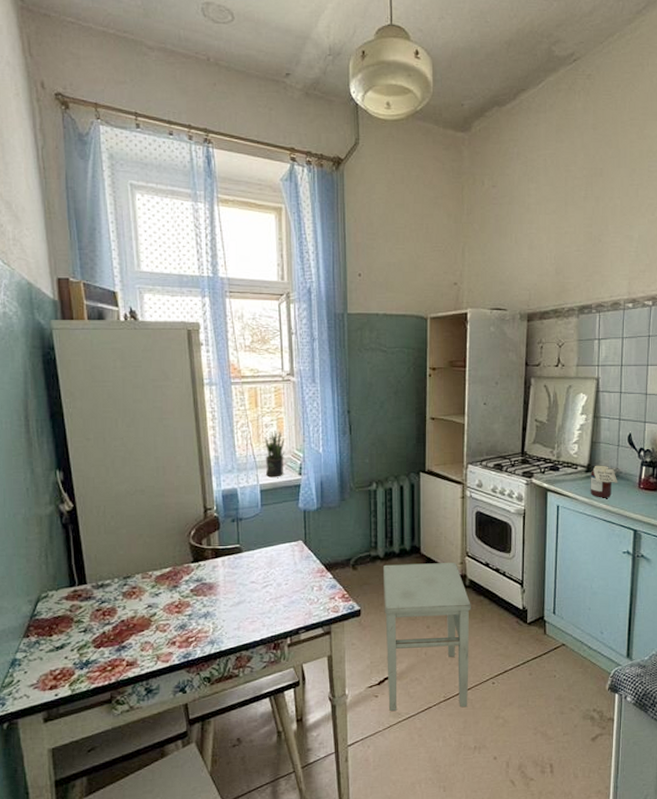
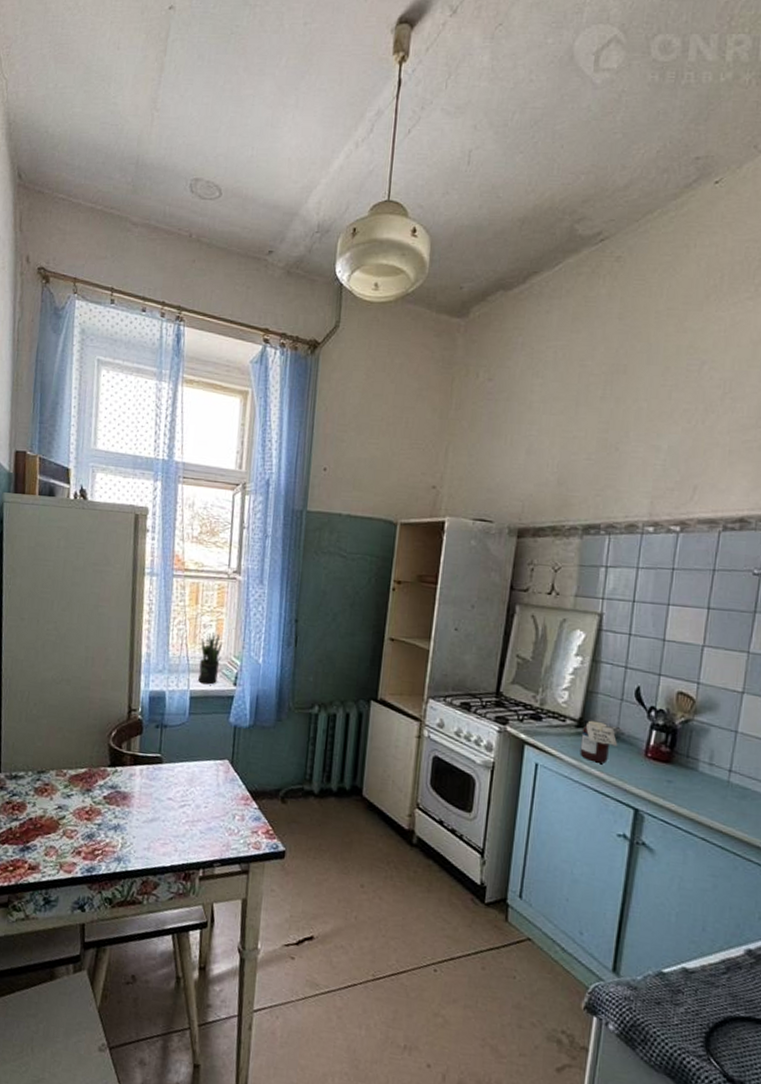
stool: present [383,563,471,711] -> none [306,803,417,994]

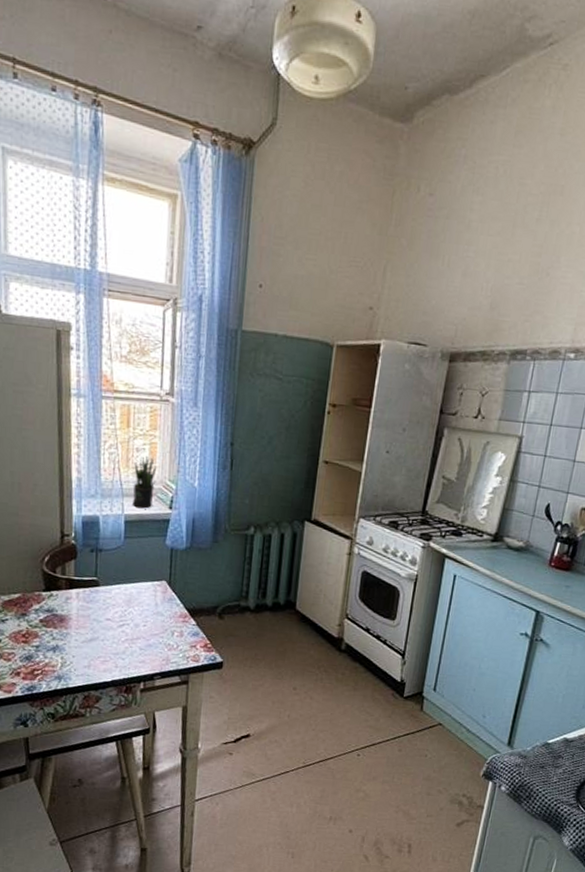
jar: present [580,720,618,764] -> none [493,535,527,573]

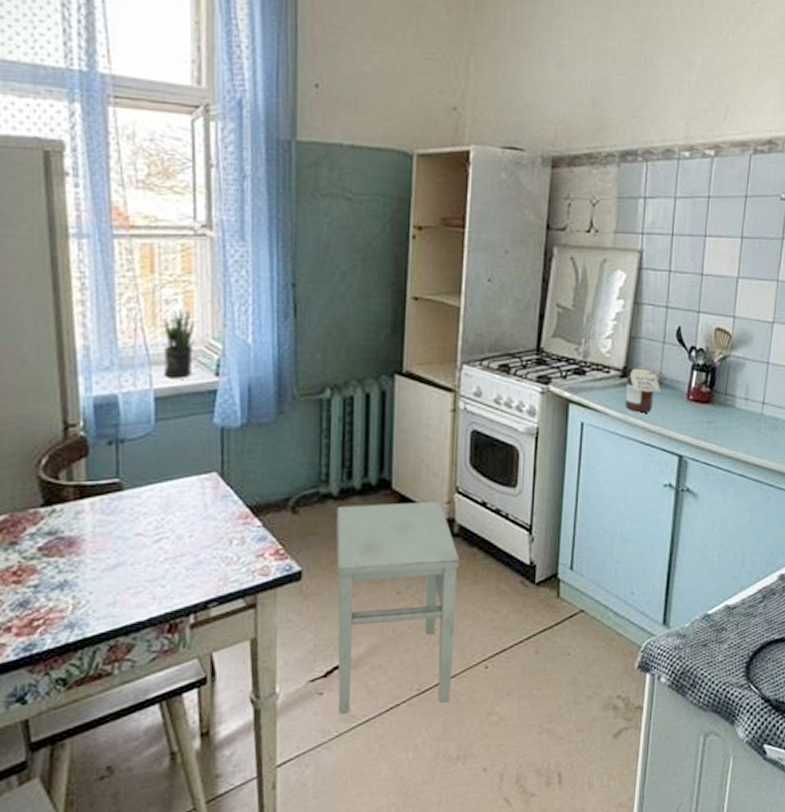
stool: none [243,617,345,776] -> present [336,502,460,713]
jar: none [493,535,527,573] -> present [625,368,662,413]

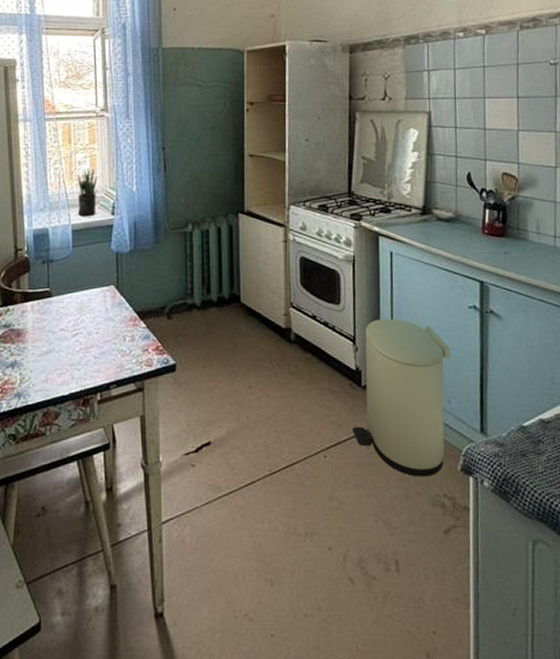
stool: present [336,502,460,713] -> none [200,314,298,484]
pedal bin: none [521,502,639,680] -> present [353,319,451,477]
jar: present [625,368,662,413] -> none [426,207,459,244]

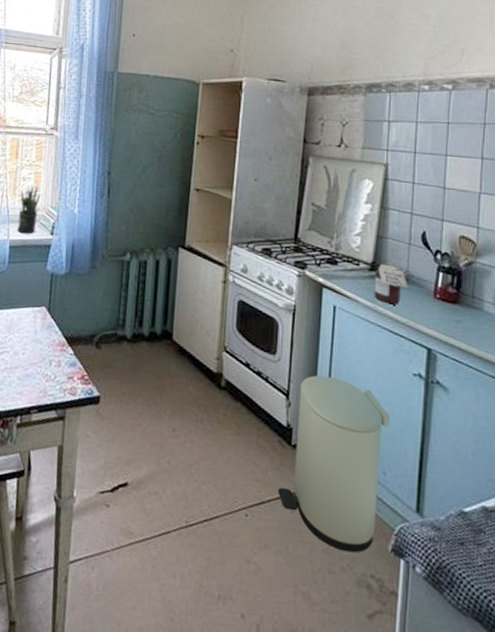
jar: none [426,207,459,244] -> present [374,264,409,305]

